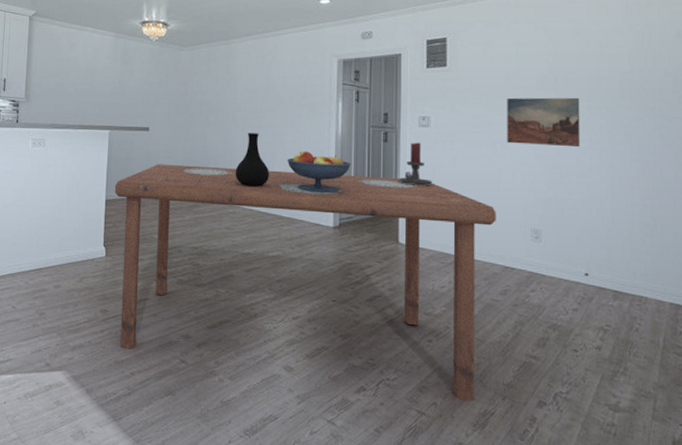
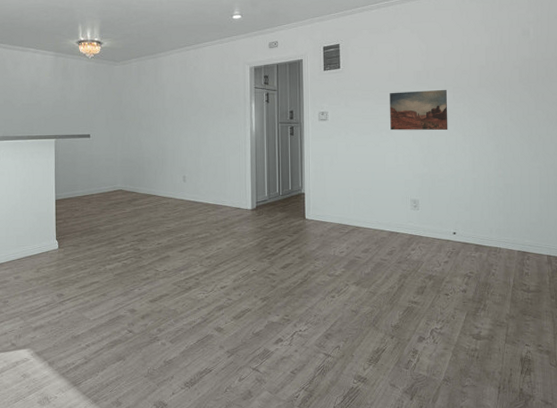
table: present [114,164,496,402] -> none [62,164,383,342]
vase: present [235,133,270,187] -> none [166,134,197,180]
fruit bowl: present [287,151,351,194] -> none [210,147,264,182]
candle holder: present [399,142,433,186] -> none [304,134,332,170]

